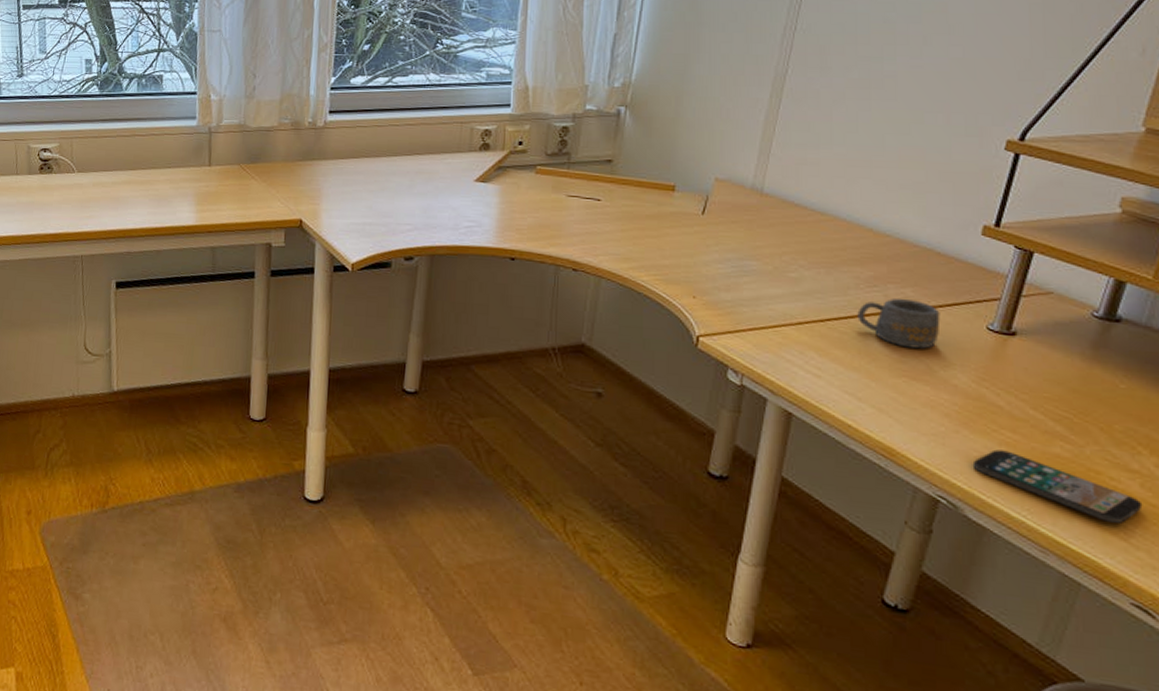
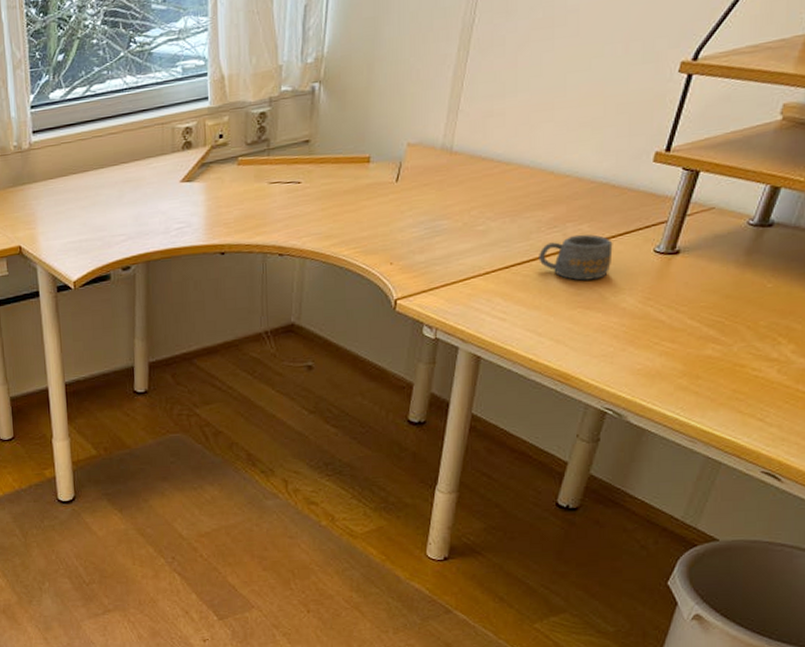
smartphone: present [972,449,1143,523] -> none [636,359,779,407]

